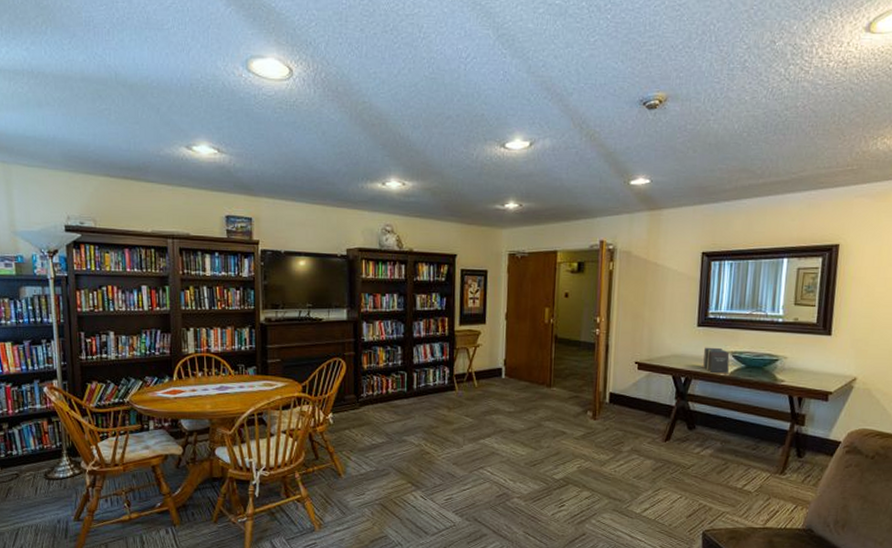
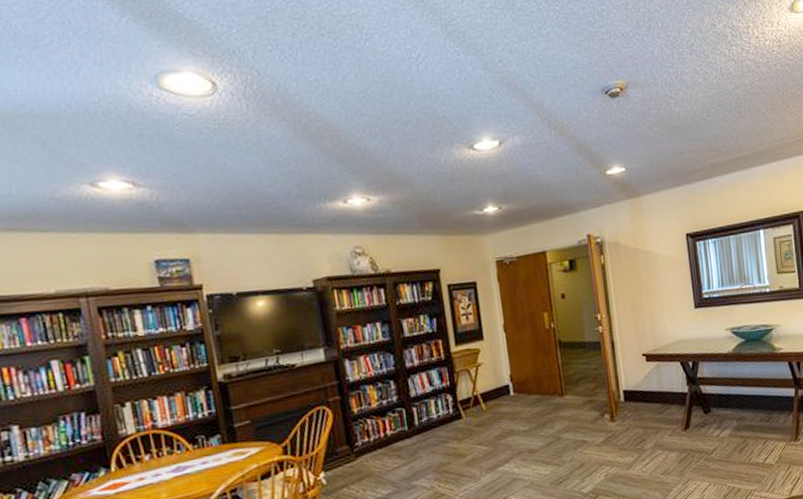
books: present [703,347,730,374] -> none [704,326,732,353]

